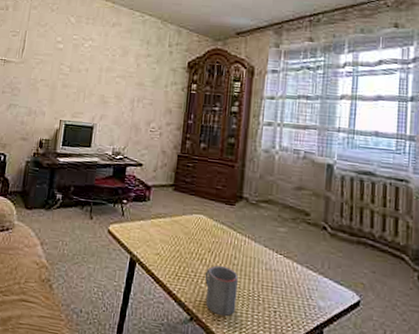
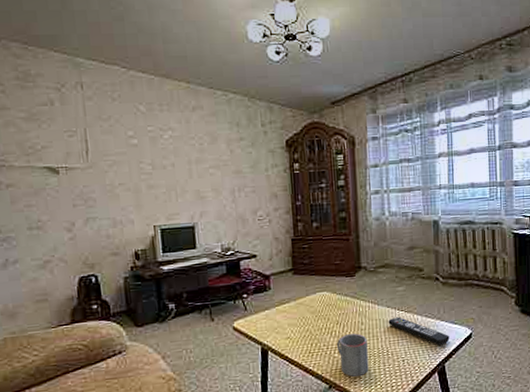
remote control: none [263,259,333,306] -> present [388,317,450,346]

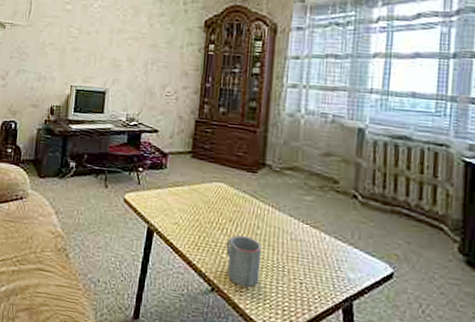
remote control: present [388,317,450,346] -> none [288,229,363,278]

